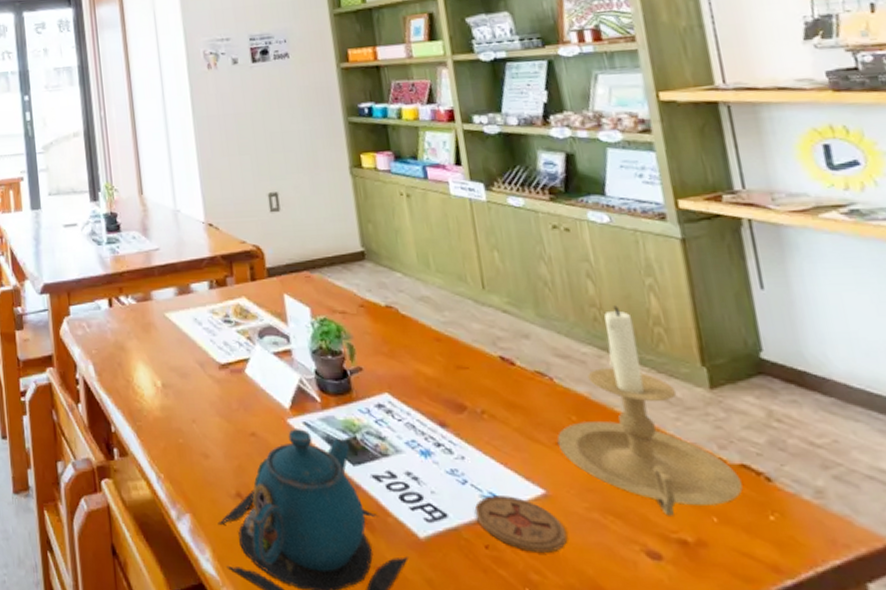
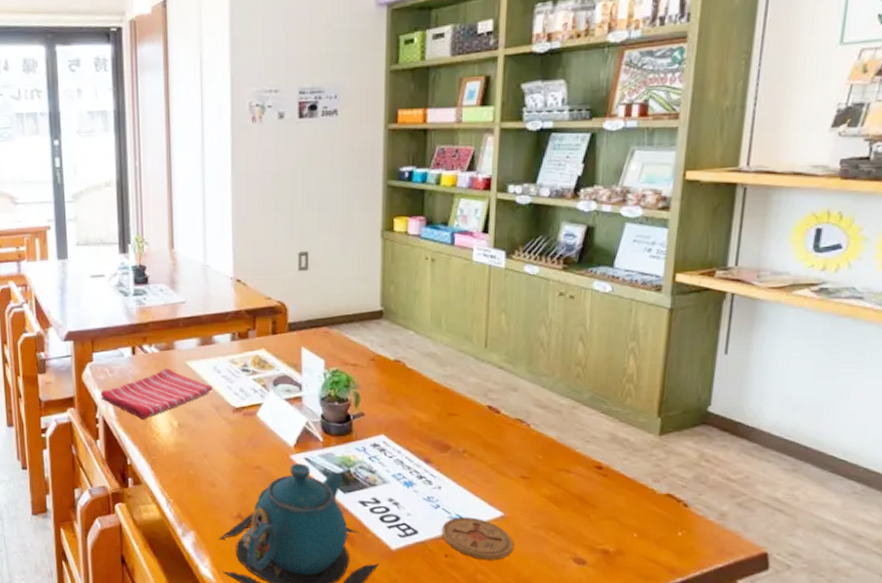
dish towel: none [79,321,195,379] -> present [100,368,213,419]
candle holder: present [557,305,743,516] -> none [522,365,664,533]

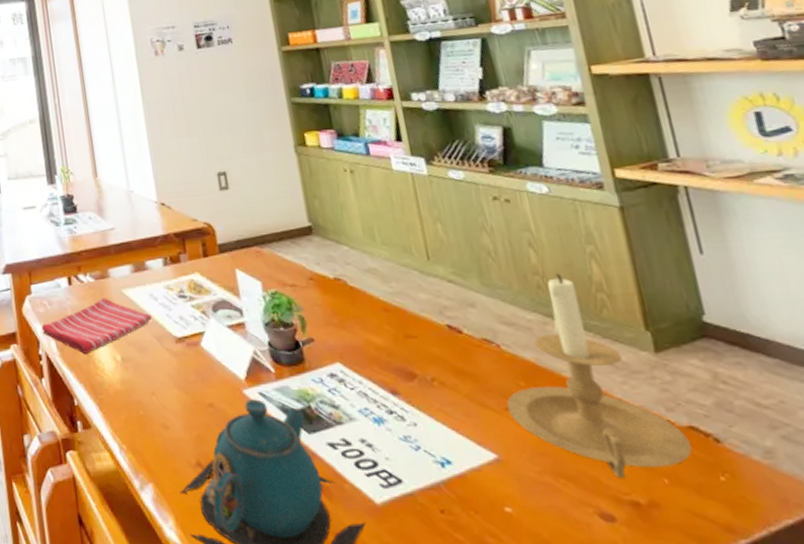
coaster: present [441,517,514,560] -> none [428,461,521,516]
candle holder: none [522,365,664,533] -> present [506,273,693,478]

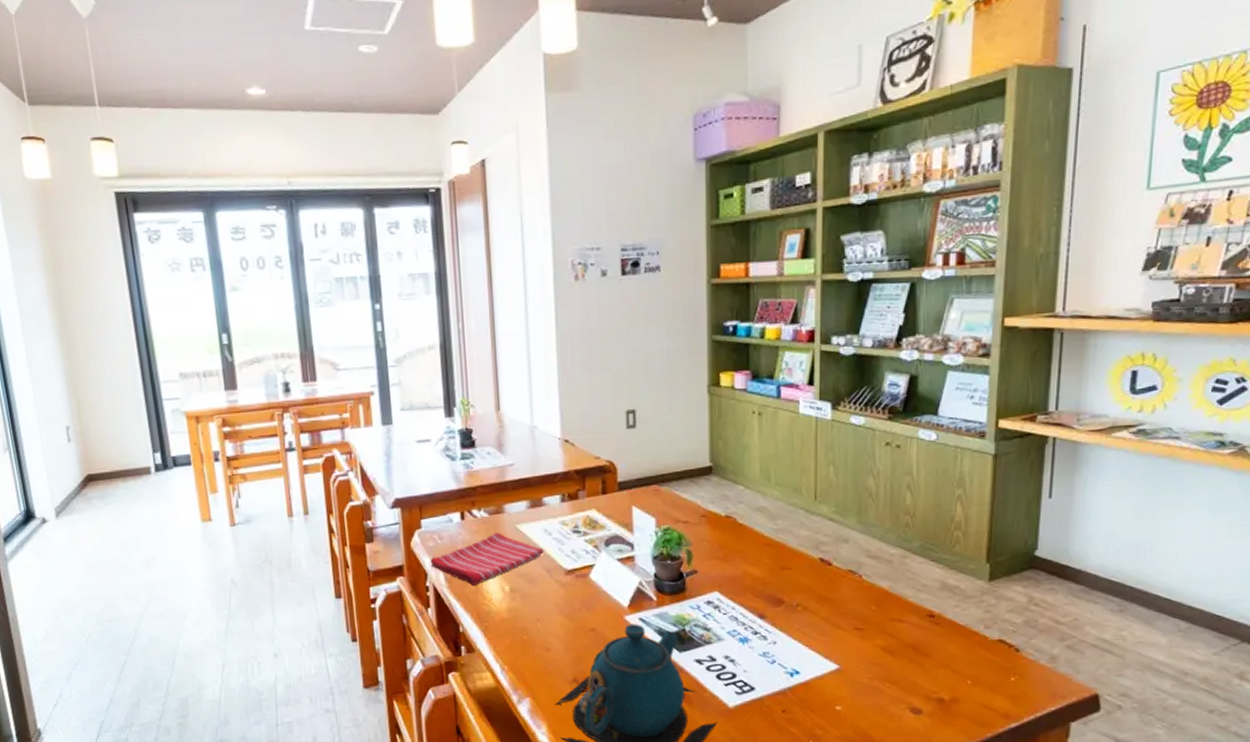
candle holder: present [506,273,693,478] -> none [856,513,996,681]

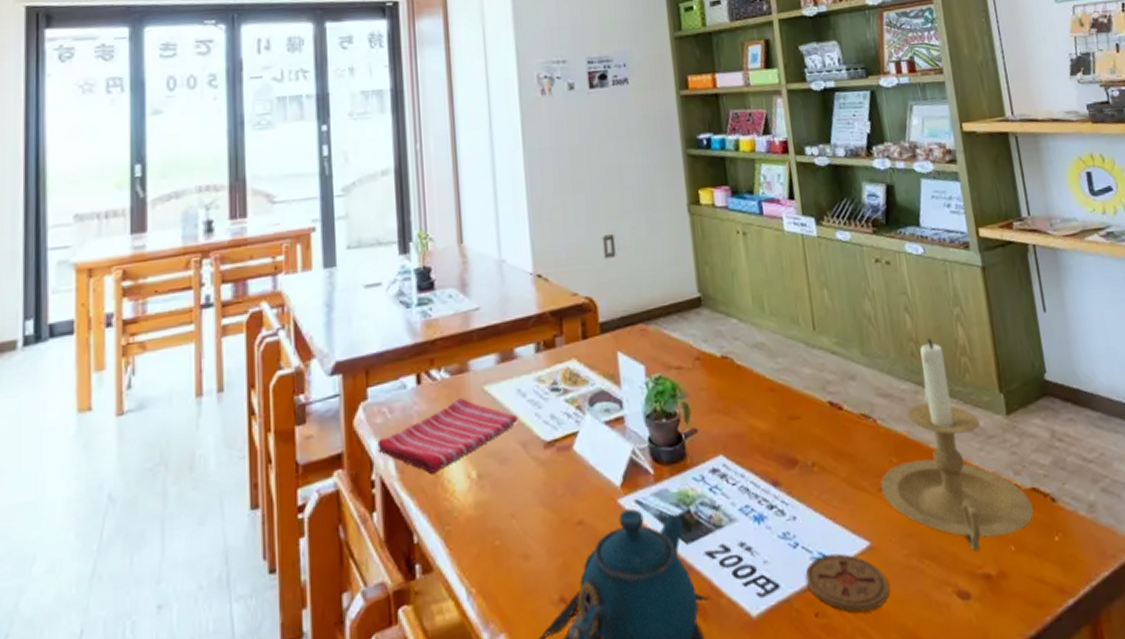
coaster: none [778,671,851,713] -> present [805,553,890,613]
candle holder: none [856,513,996,681] -> present [880,338,1034,551]

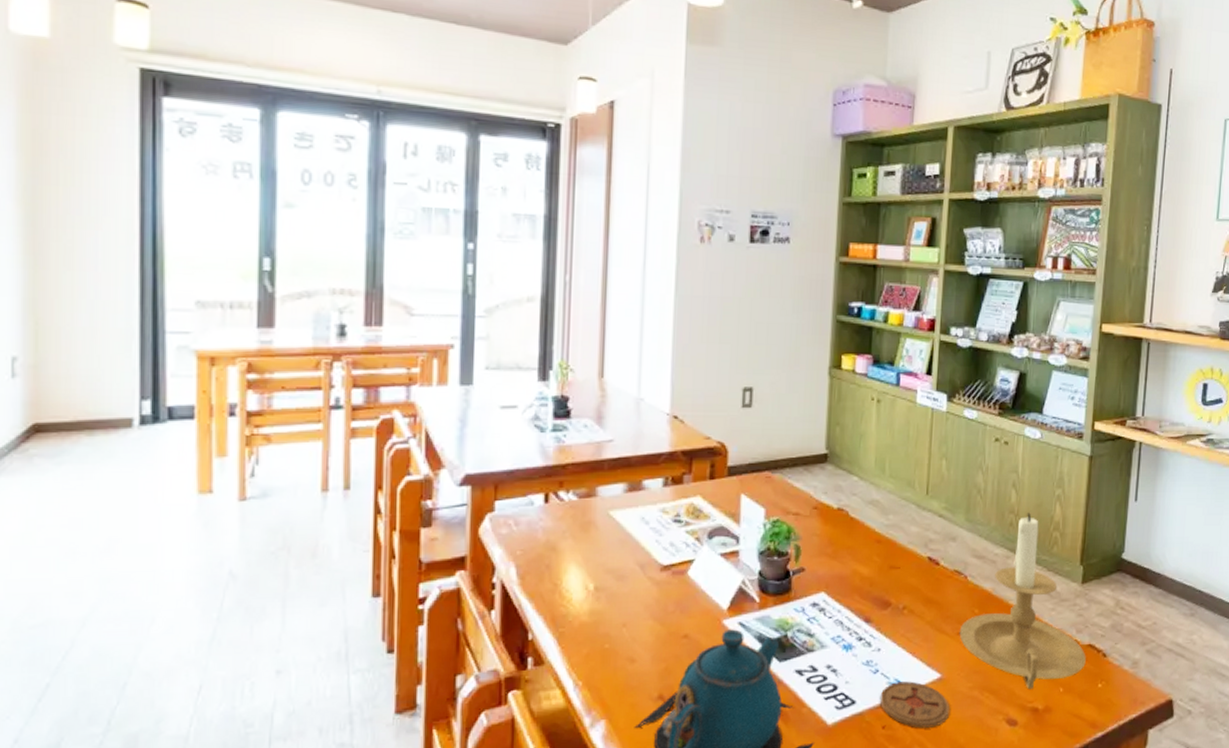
dish towel: present [377,398,518,474] -> none [501,519,639,582]

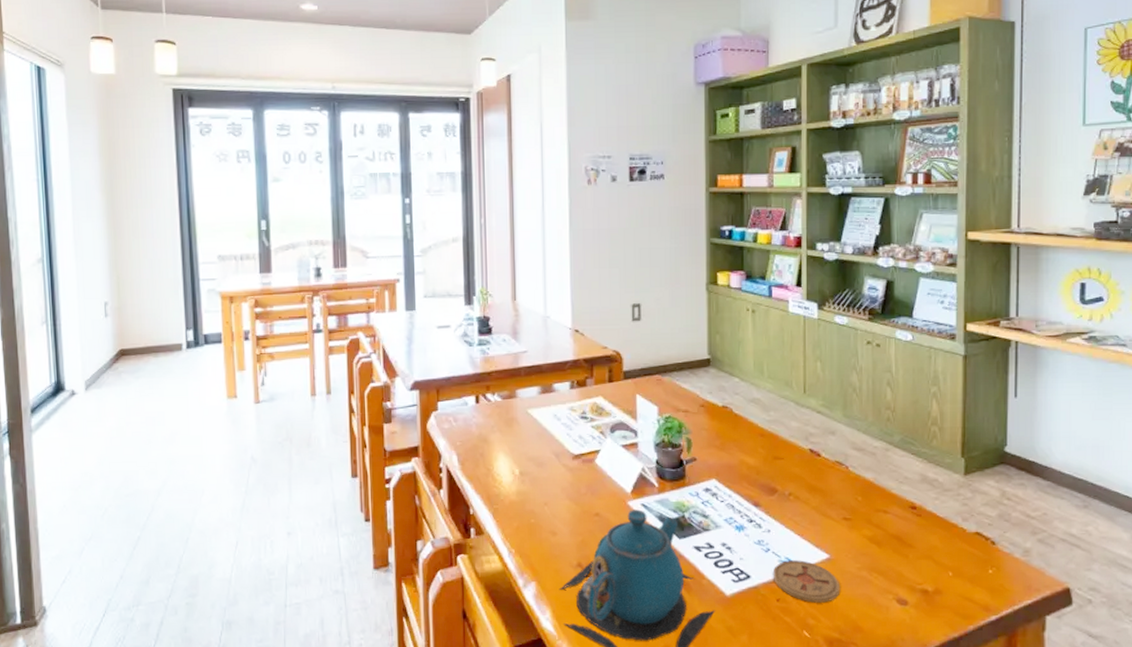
candle holder: present [959,512,1086,689] -> none [844,409,974,572]

